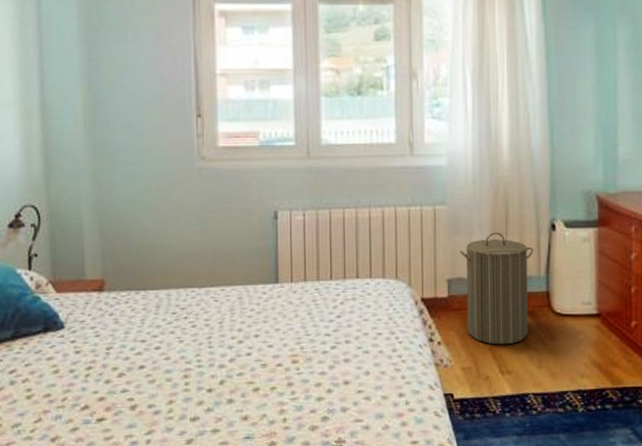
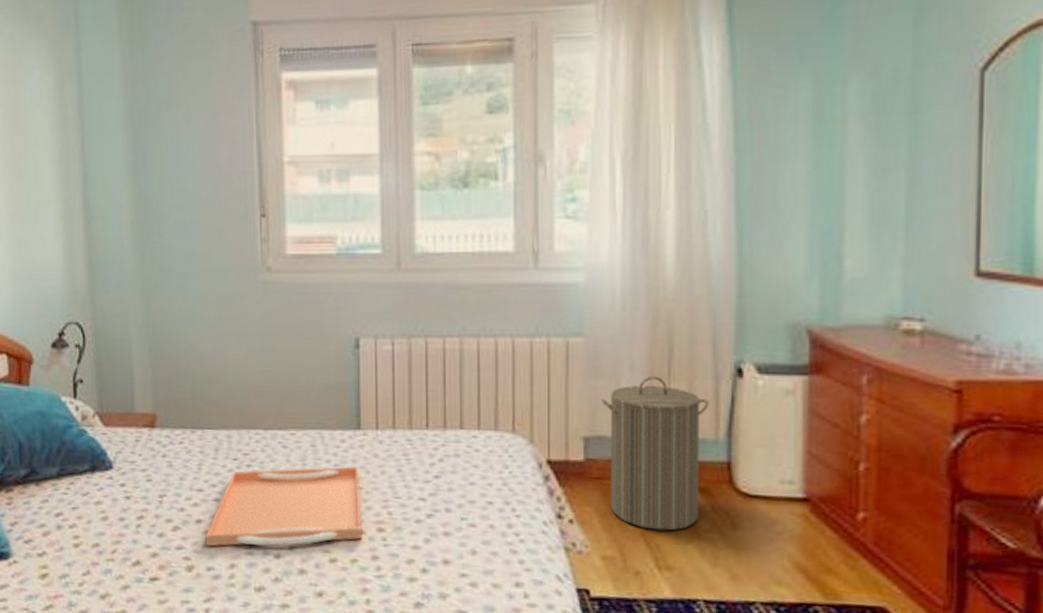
serving tray: none [147,312,280,388] -> present [205,465,362,547]

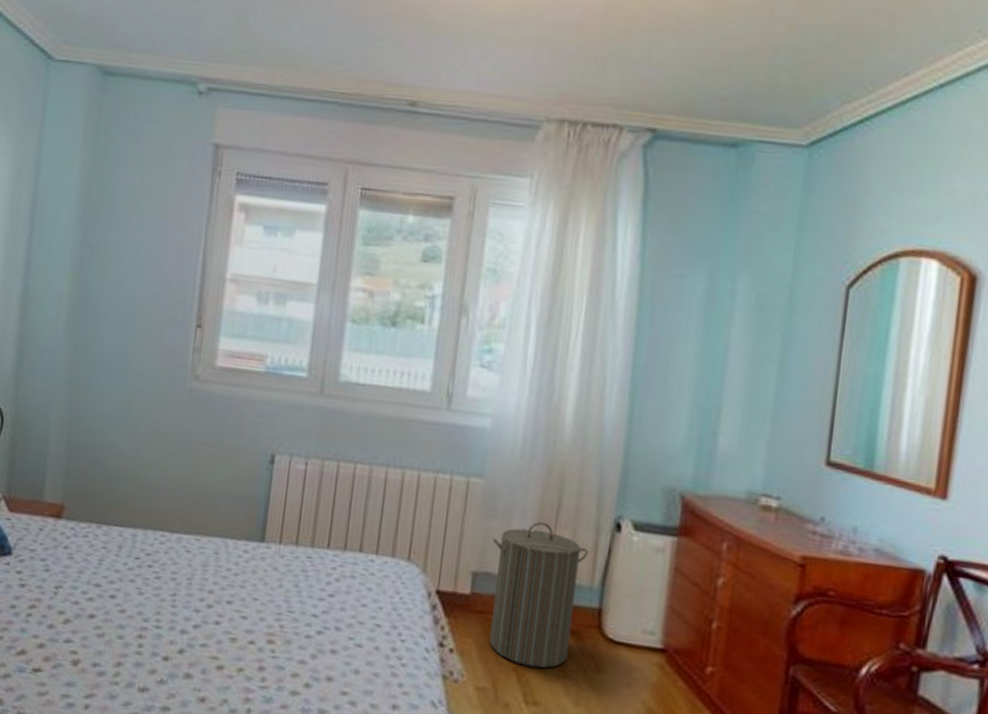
serving tray: present [205,465,362,547] -> none [95,570,258,650]

